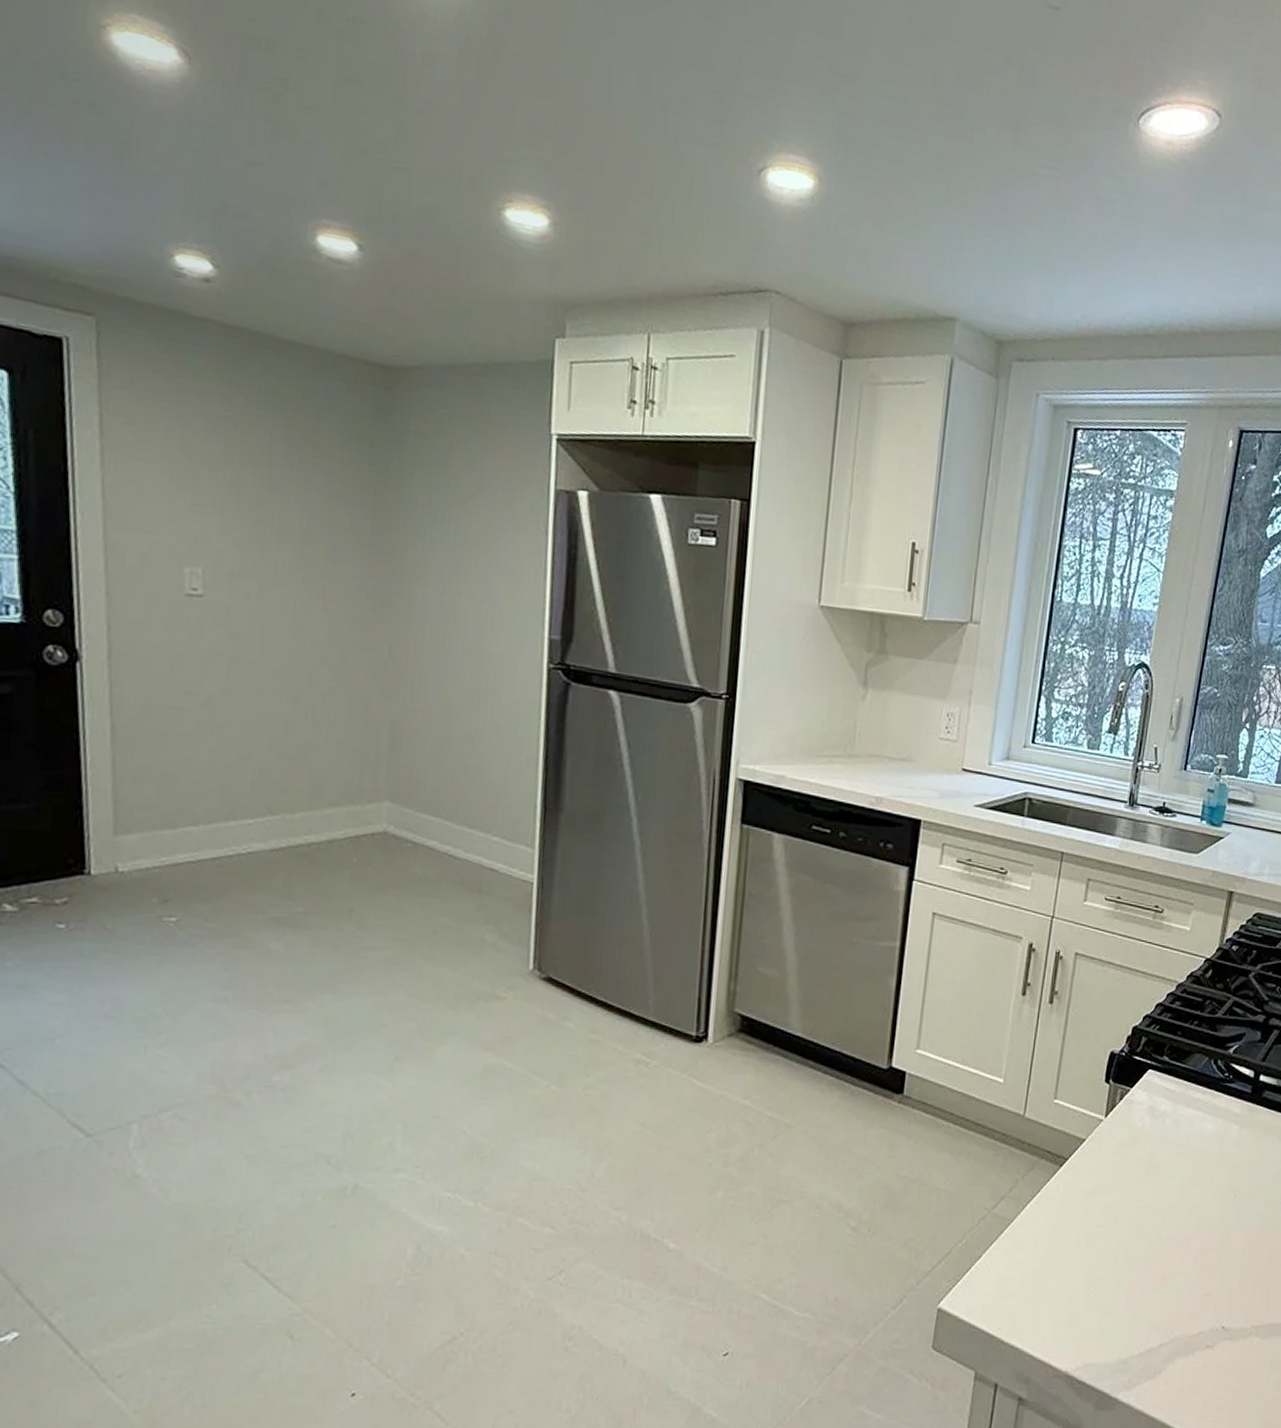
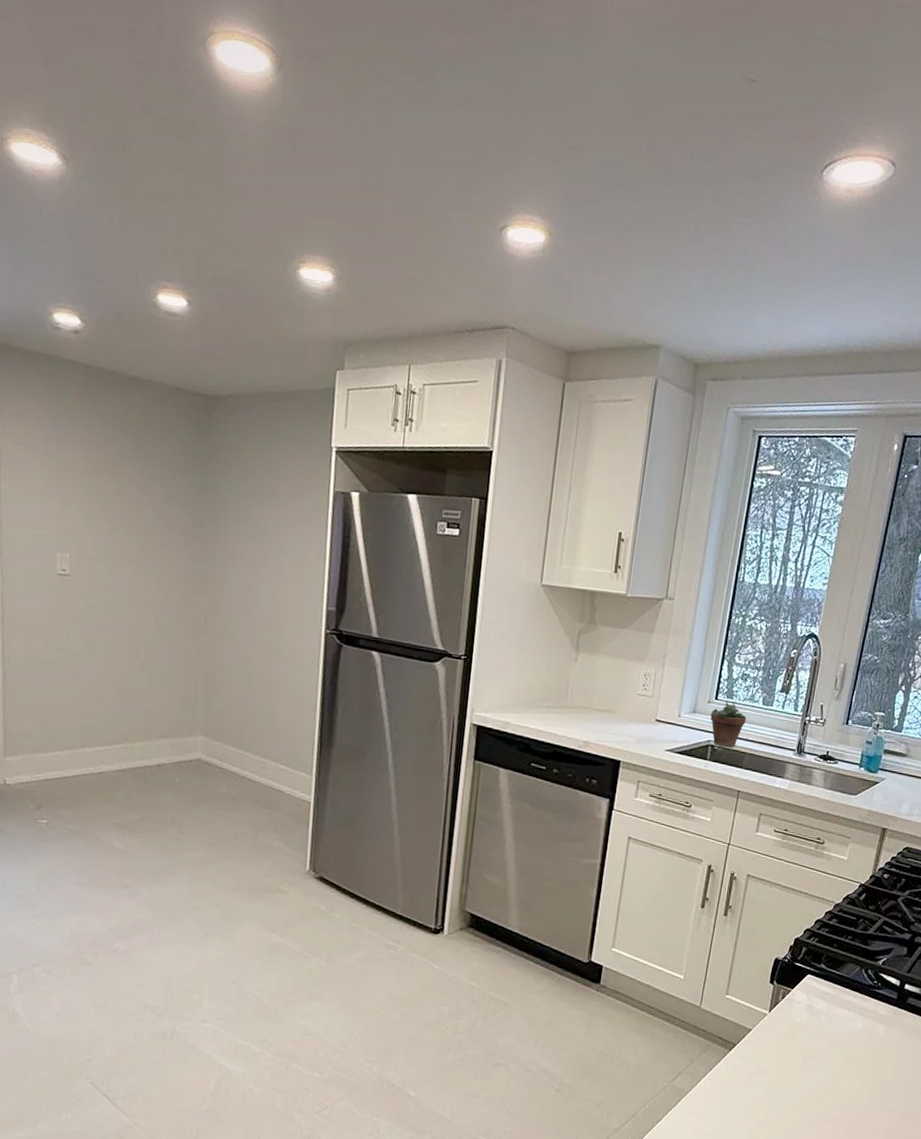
succulent plant: none [1026,732,1069,801] -> present [710,690,747,748]

